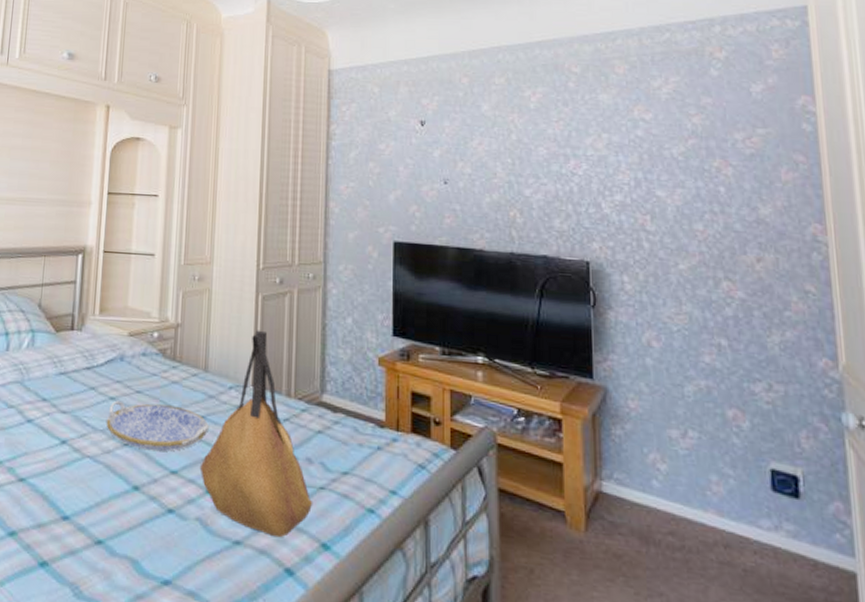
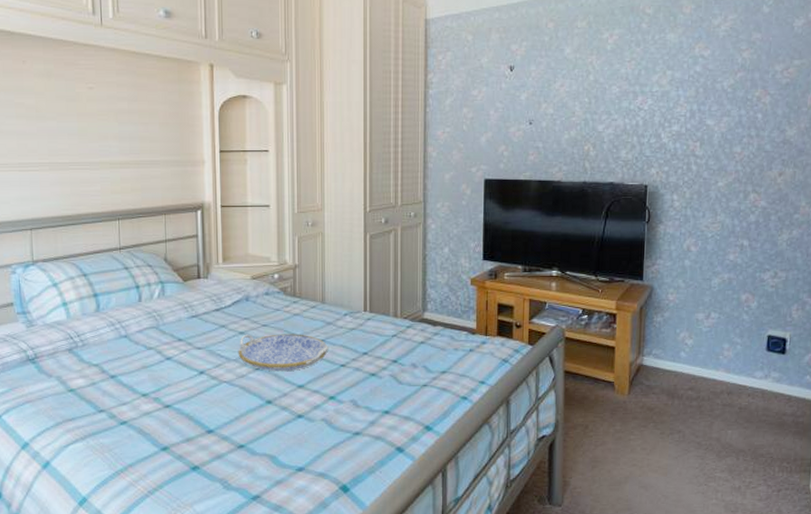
tote bag: present [199,330,313,538] -> none [322,264,418,426]

